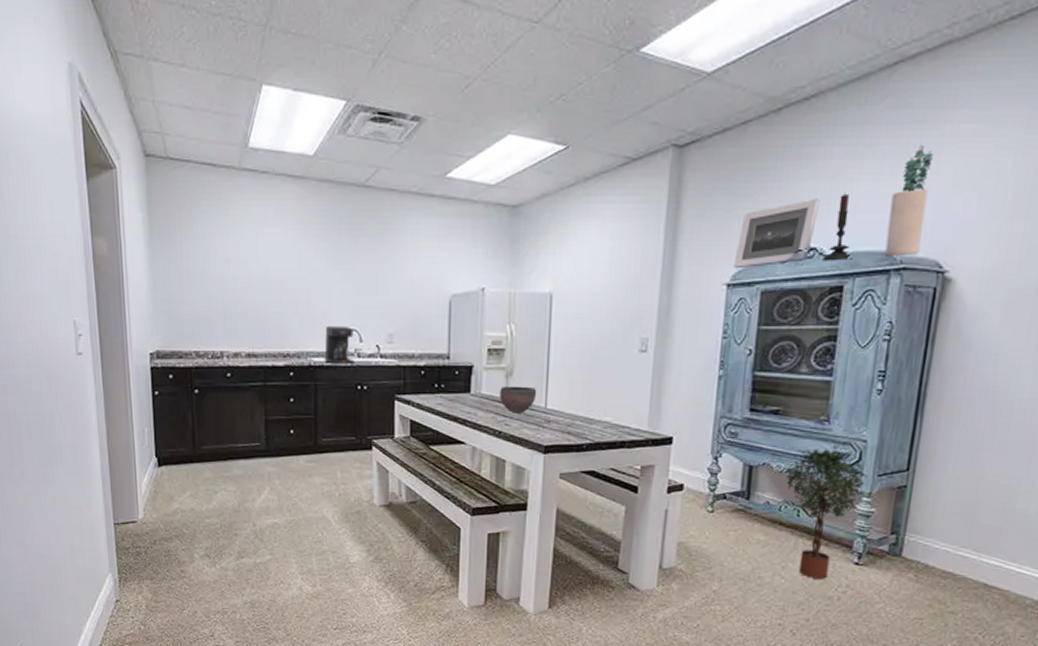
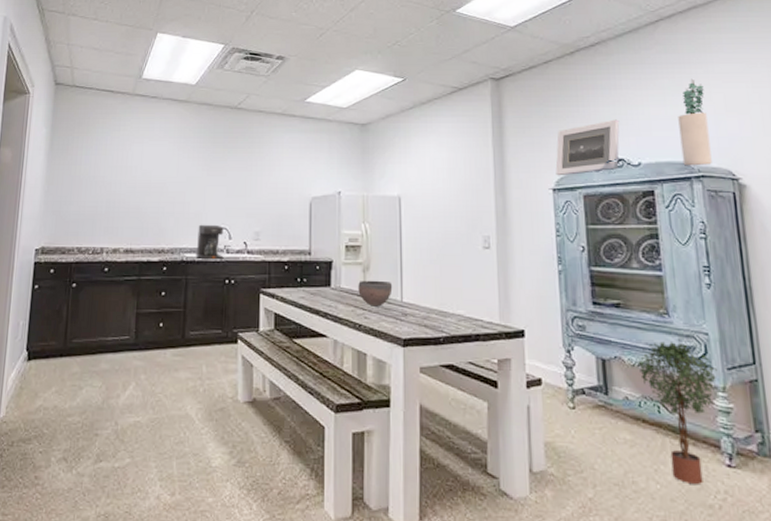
candle: present [822,193,853,261] -> none [631,115,657,170]

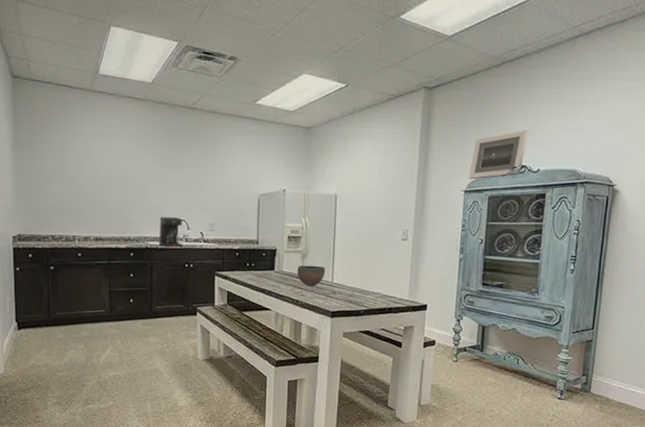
potted tree: present [636,342,719,484] -> none [507,313,565,411]
vase: present [678,78,712,166] -> none [573,94,604,174]

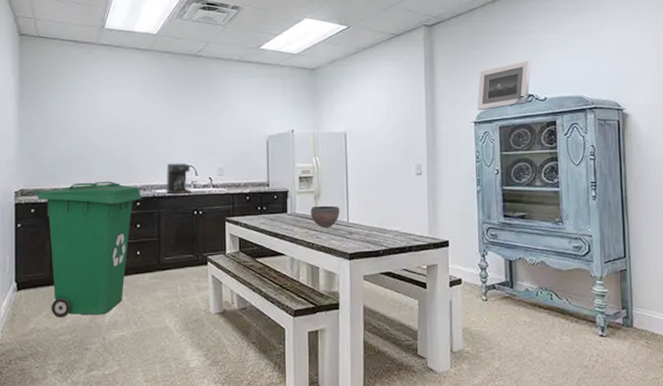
recycling bin: none [32,230,136,356] -> present [35,181,142,317]

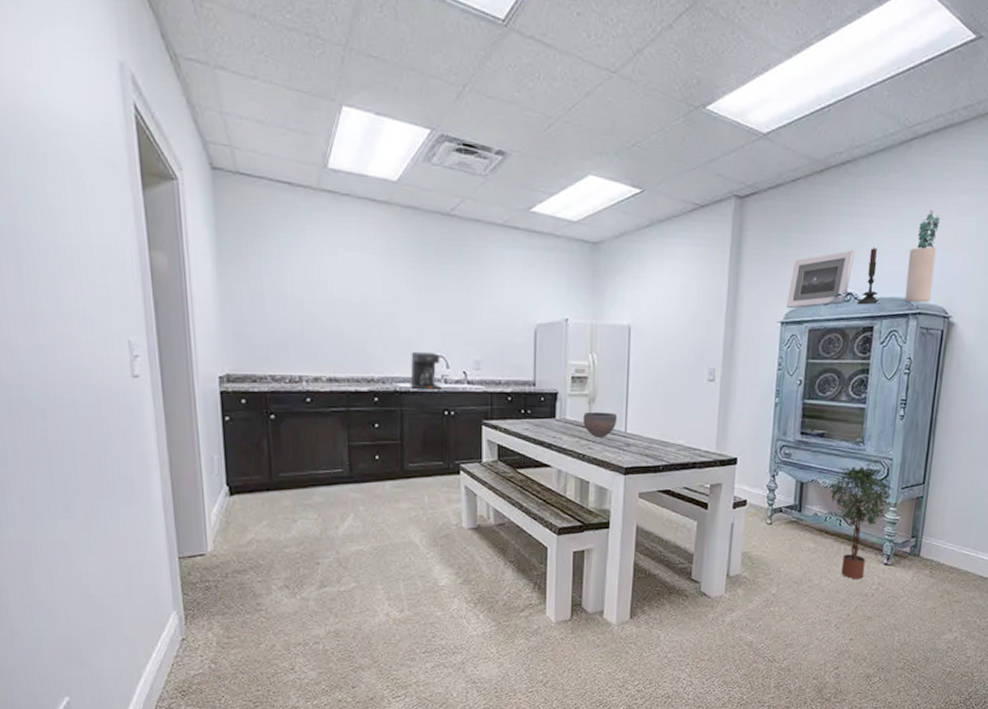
recycling bin: present [35,181,142,317] -> none [245,369,381,527]
potted tree: none [535,244,597,351] -> present [829,466,893,579]
candle: none [538,56,559,104] -> present [857,247,881,305]
vase: none [578,23,603,100] -> present [904,209,940,303]

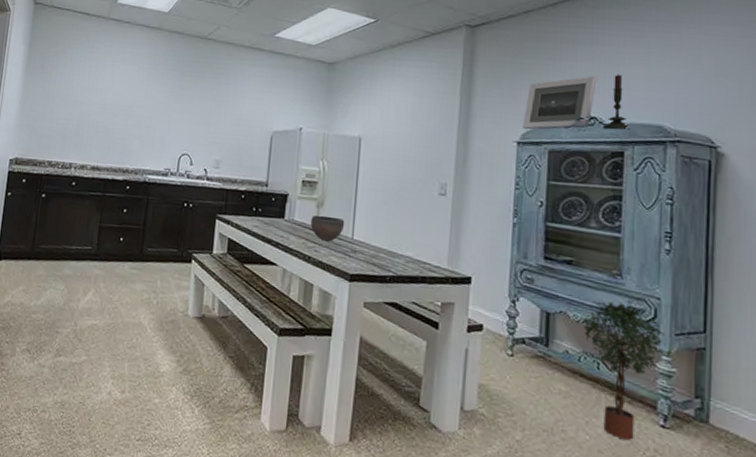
coffee maker: present [410,351,442,391] -> none [158,148,186,184]
vase: present [904,209,940,303] -> none [659,39,694,131]

